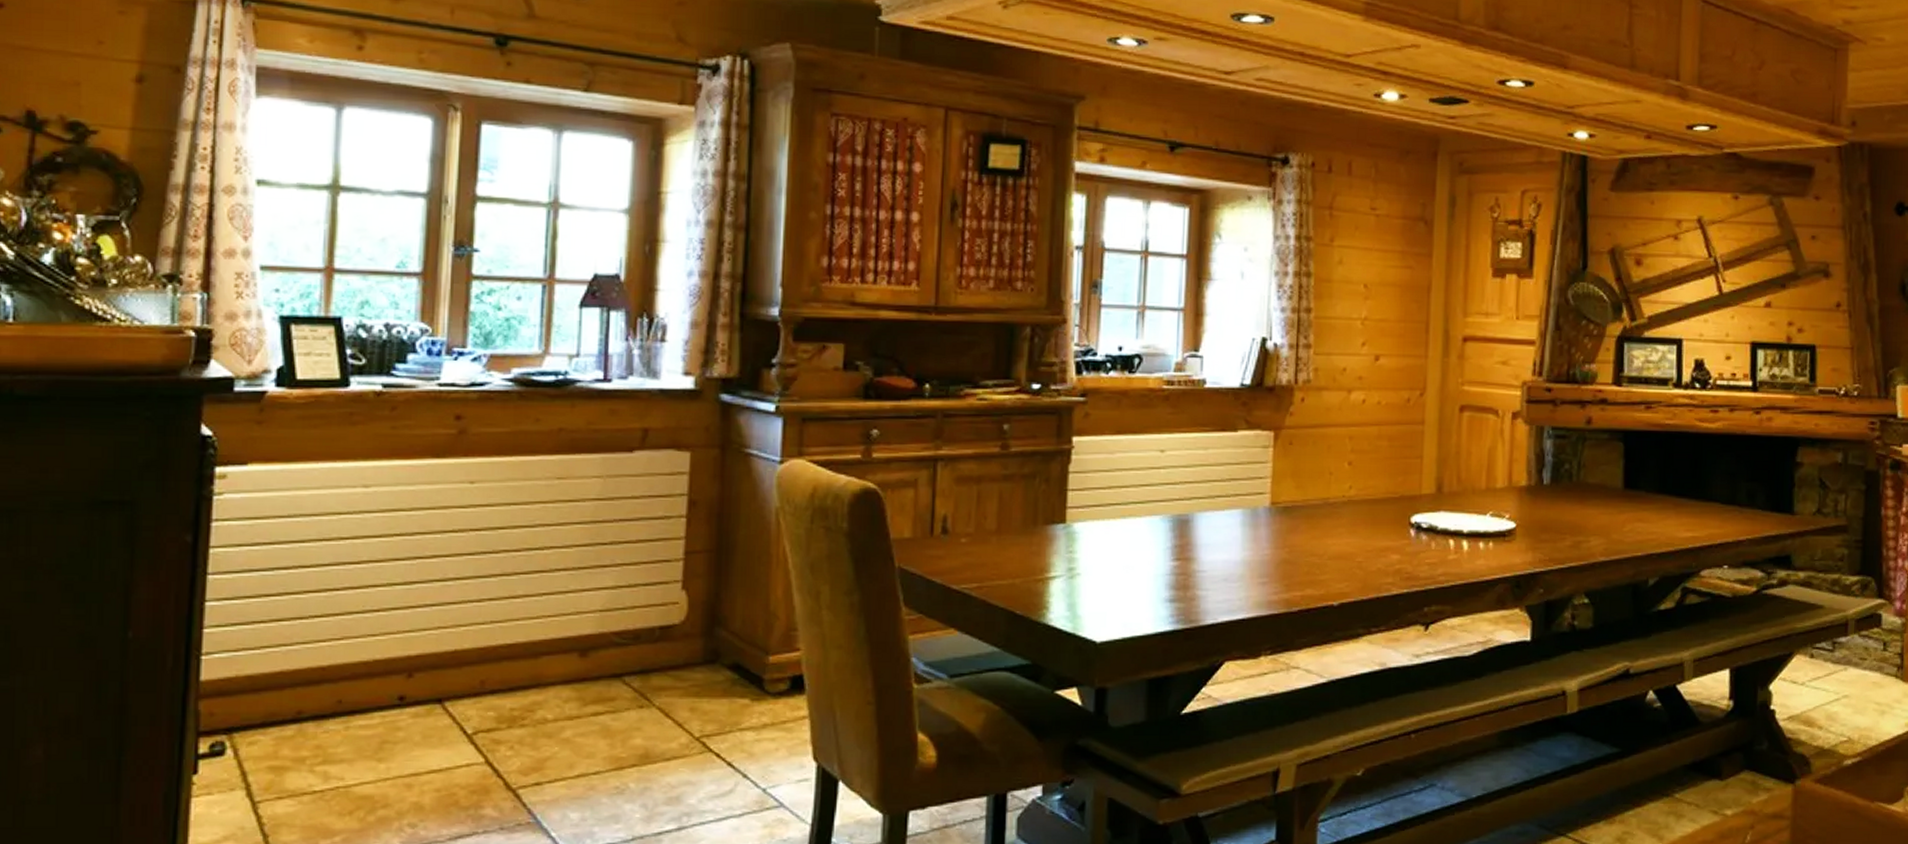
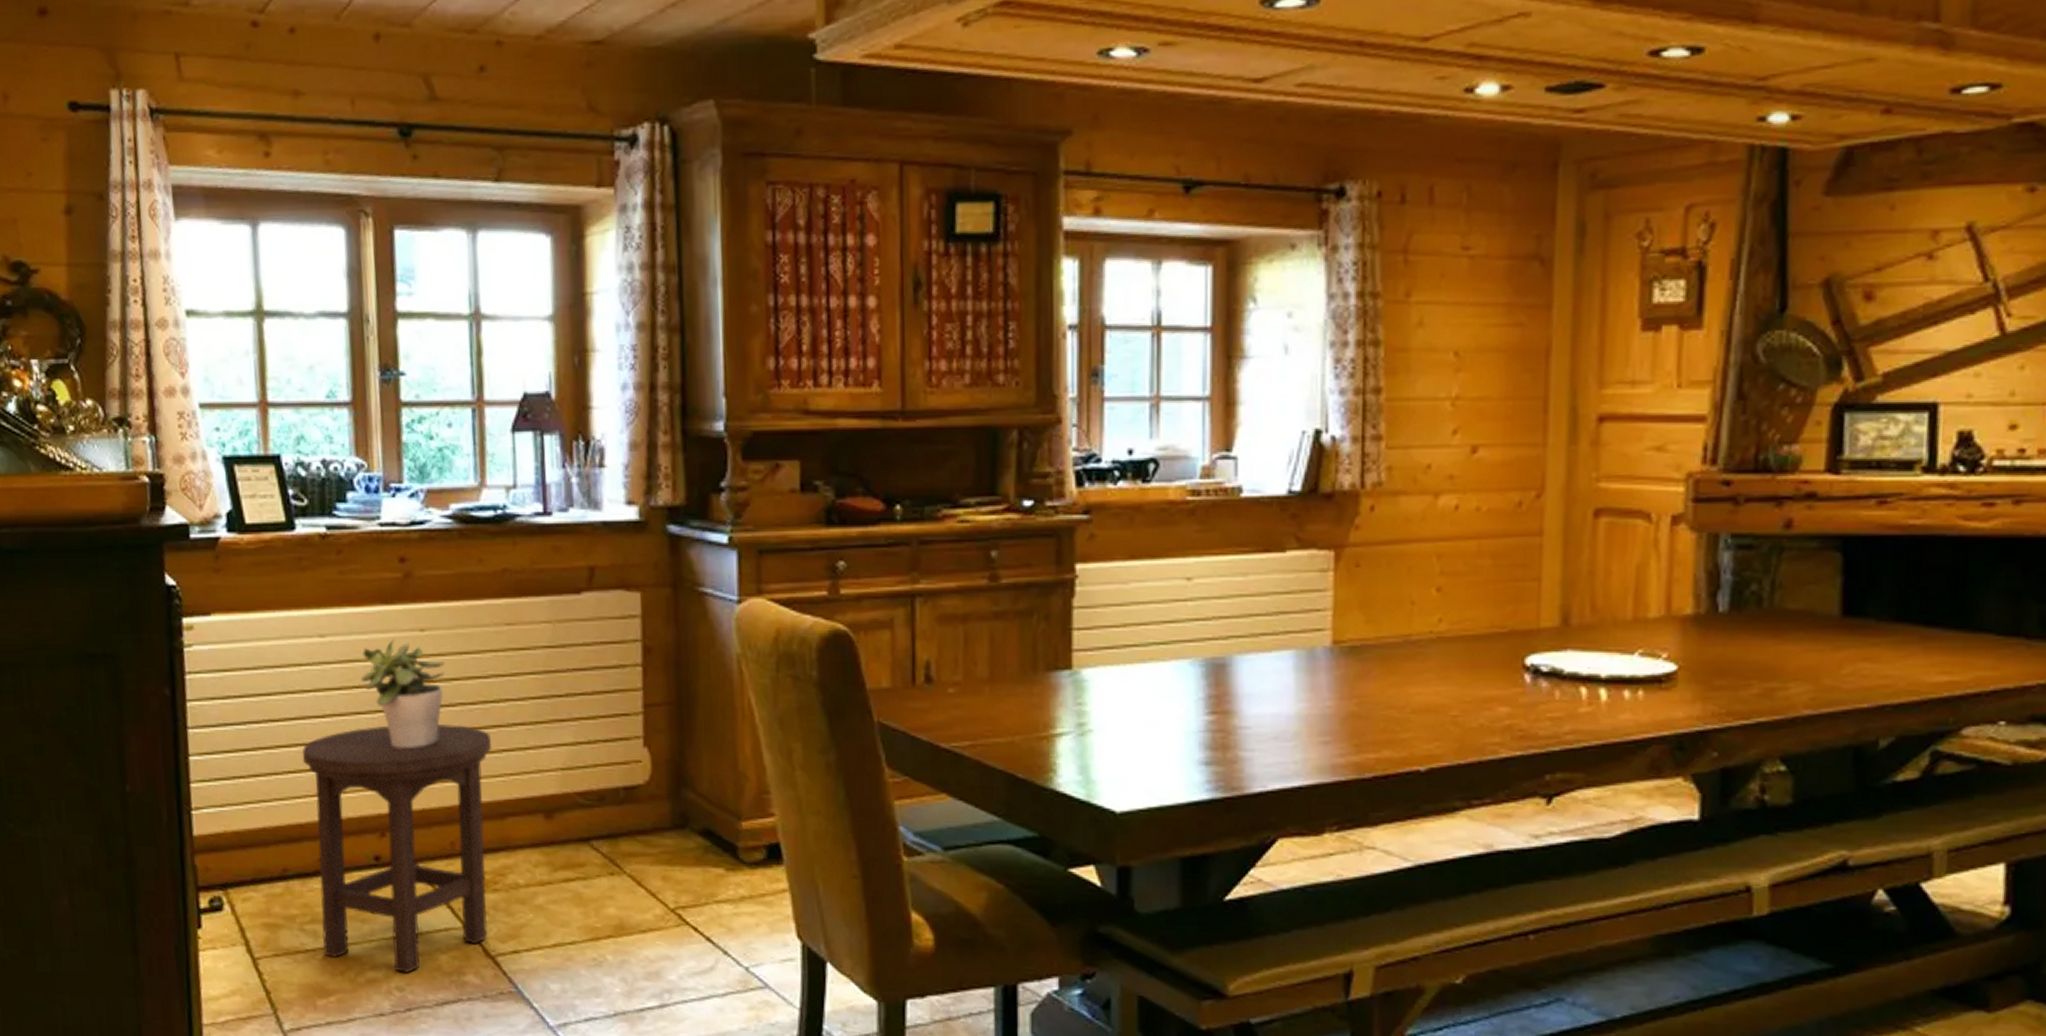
stool: none [331,570,532,810] -> present [302,724,491,974]
potted plant: none [403,490,492,593] -> present [360,639,445,749]

